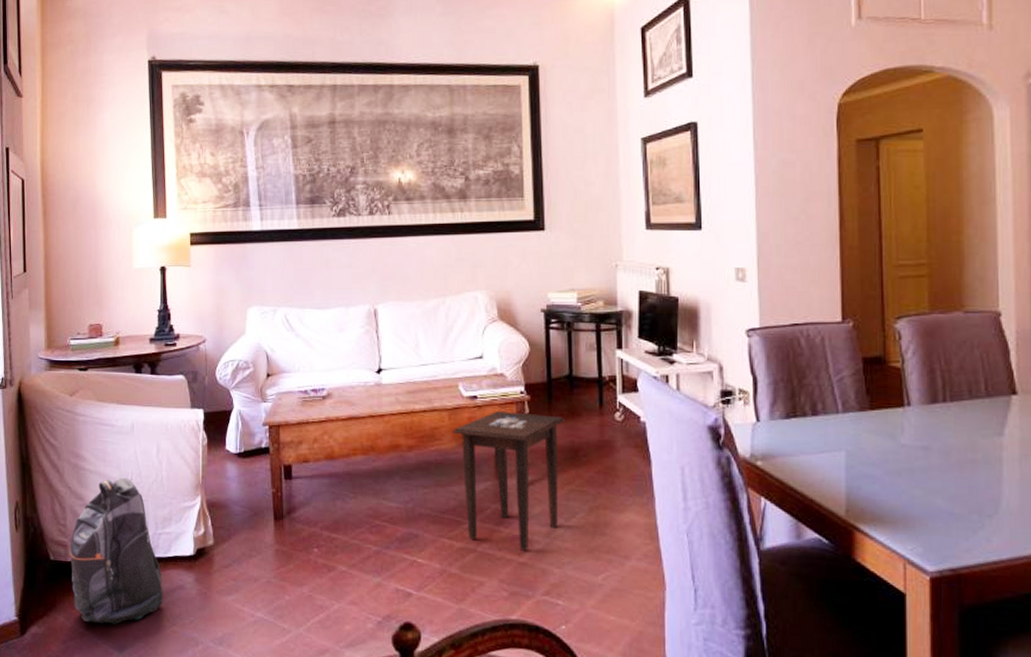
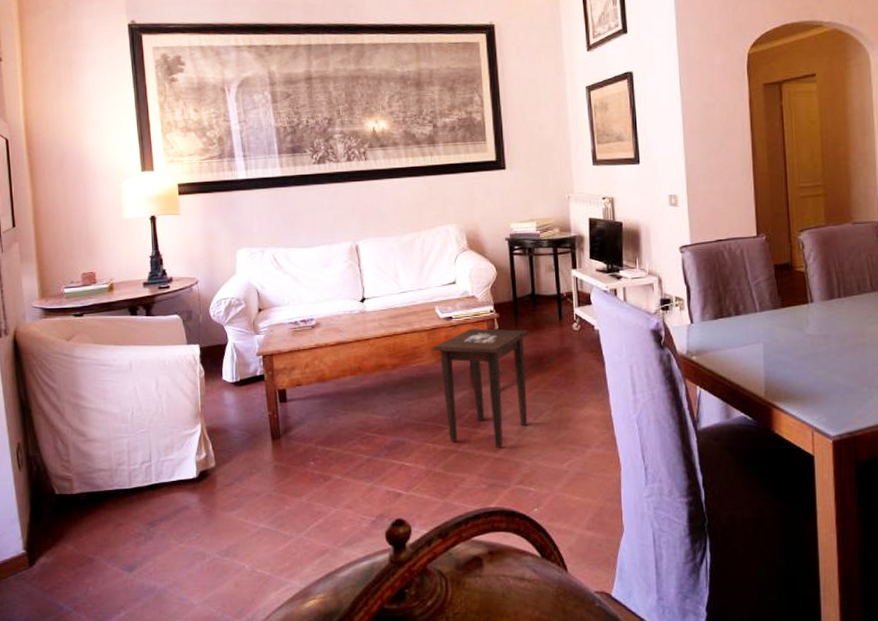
backpack: present [70,477,163,625] -> none [74,412,169,549]

